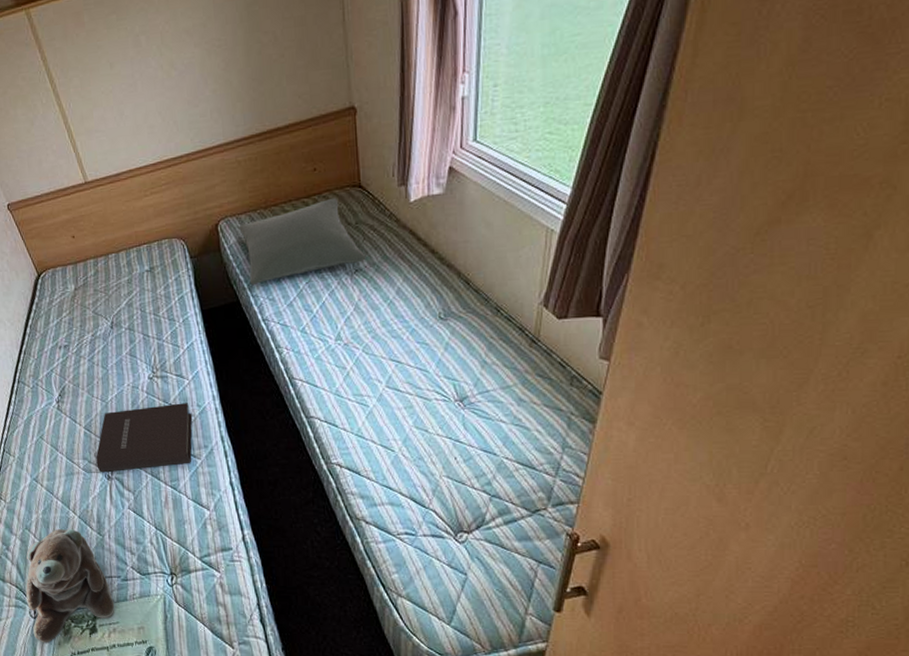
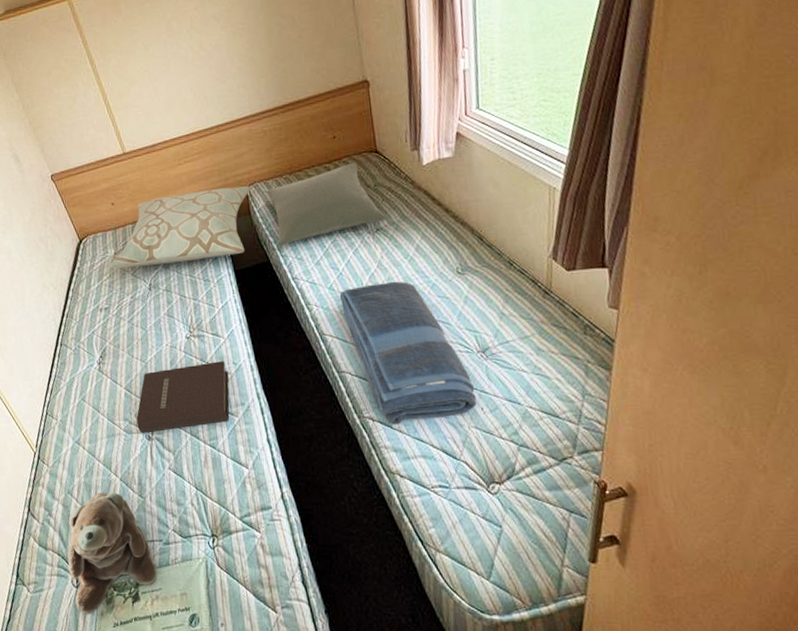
pillow: none [68,220,222,306] -> present [109,186,251,270]
towel: none [312,325,450,471] -> present [339,281,477,425]

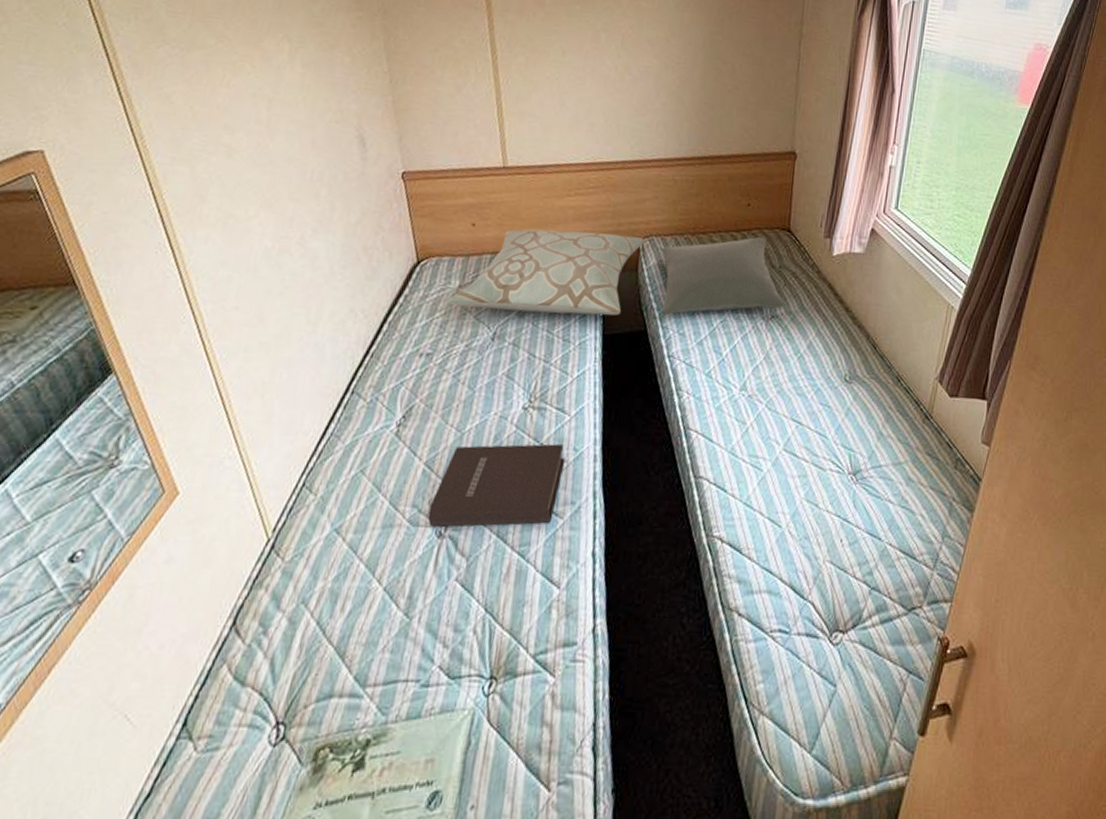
stuffed animal: present [68,491,157,614] -> none [265,605,401,788]
towel: present [339,281,477,425] -> none [716,378,838,549]

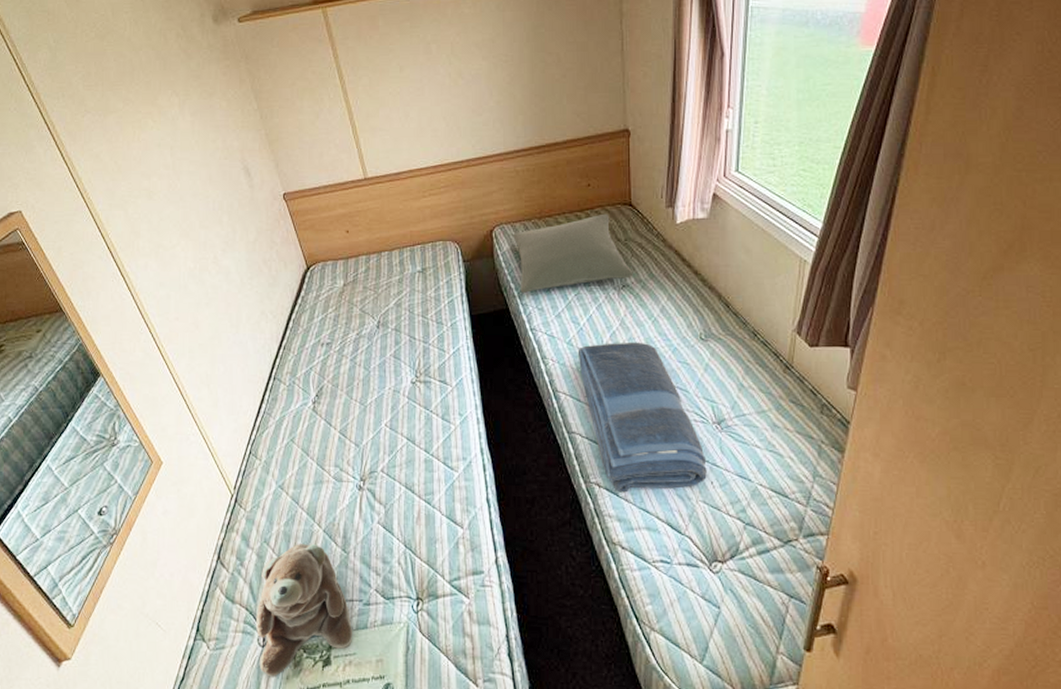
stuffed animal: none [265,605,401,788] -> present [256,543,353,677]
book: present [427,444,564,528] -> none [348,411,452,483]
pillow: present [446,228,646,316] -> none [336,227,497,302]
towel: none [716,378,838,549] -> present [577,342,707,493]

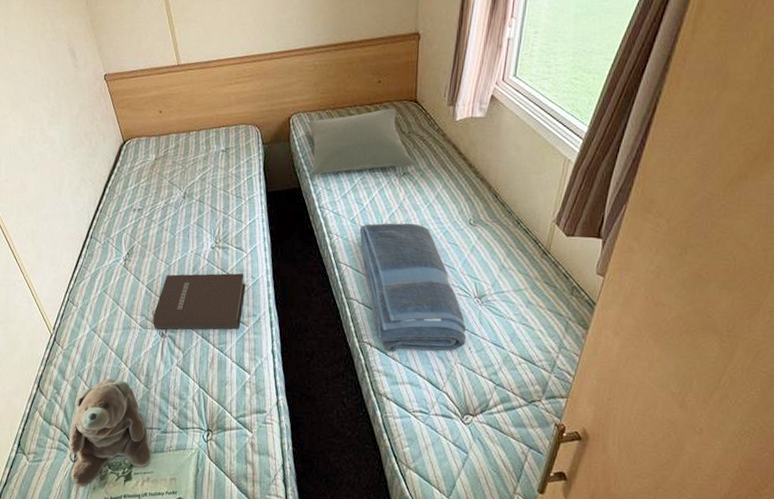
book: none [348,411,452,483] -> present [153,273,245,330]

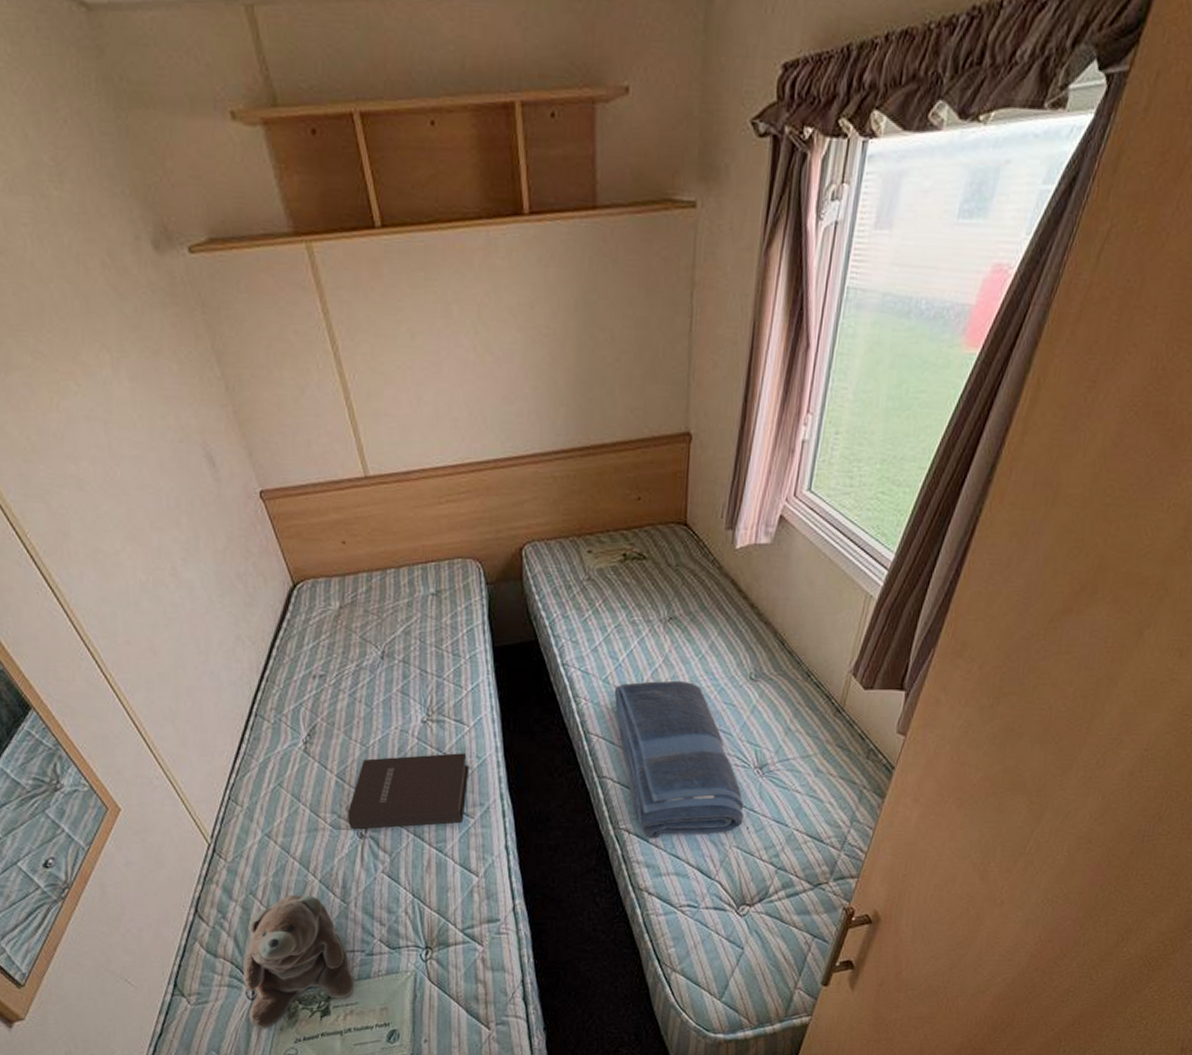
pillow: present [308,108,414,175] -> none [546,533,683,623]

